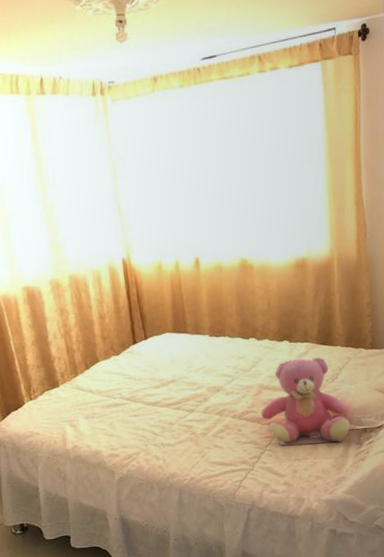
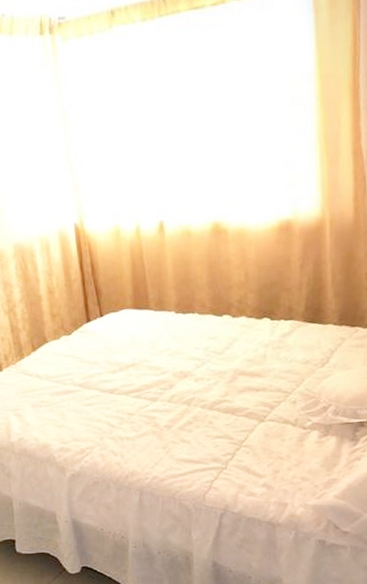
teddy bear: present [261,357,350,446] -> none [236,337,344,442]

